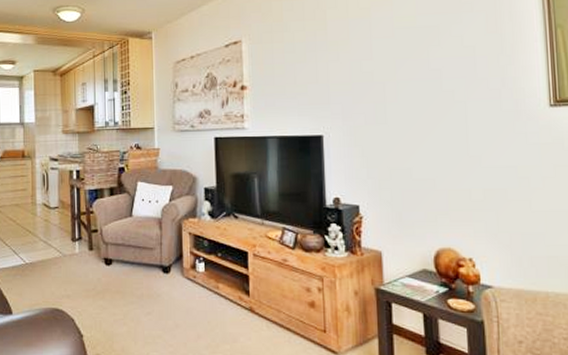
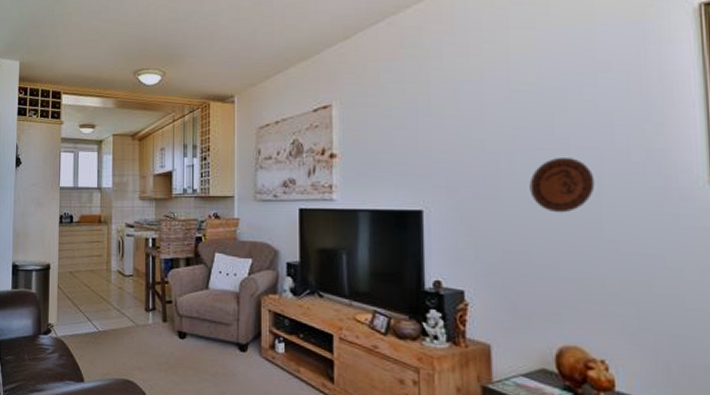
decorative plate: none [410,86,463,134] -> present [529,158,595,213]

